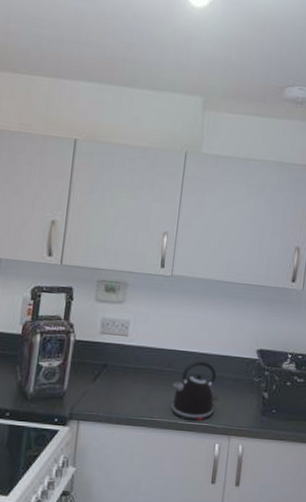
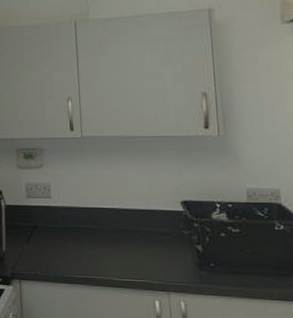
kettle: present [171,361,217,422] -> none [101,217,148,278]

